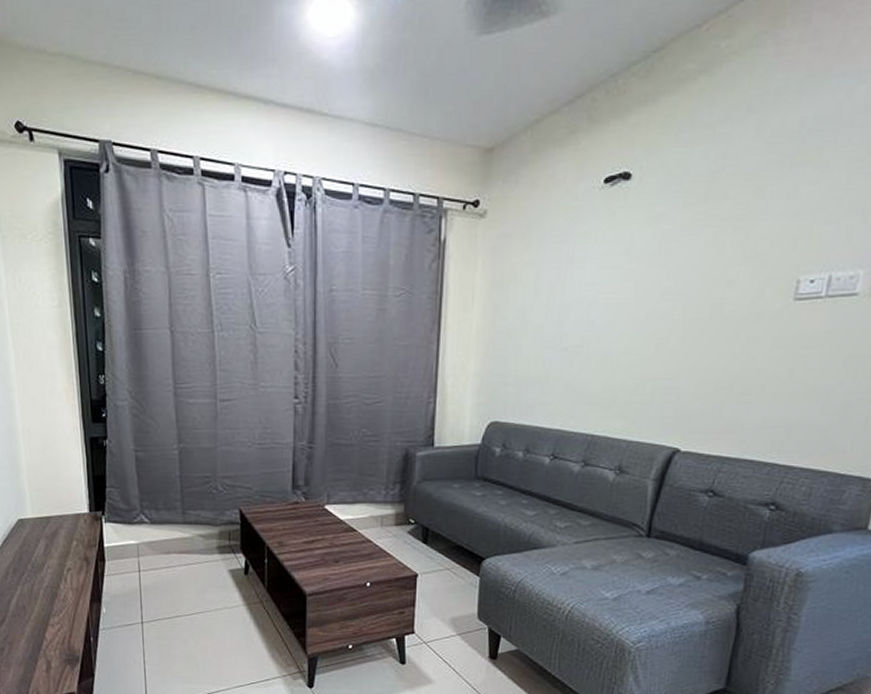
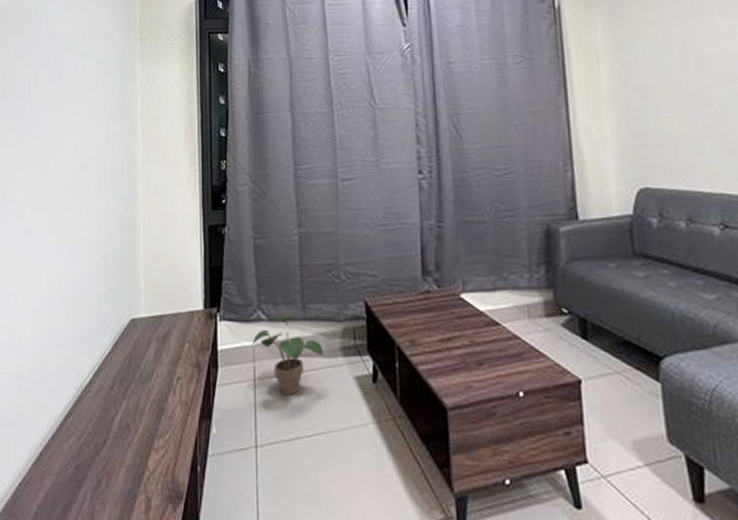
potted plant: none [136,518,201,584] -> present [252,313,323,395]

